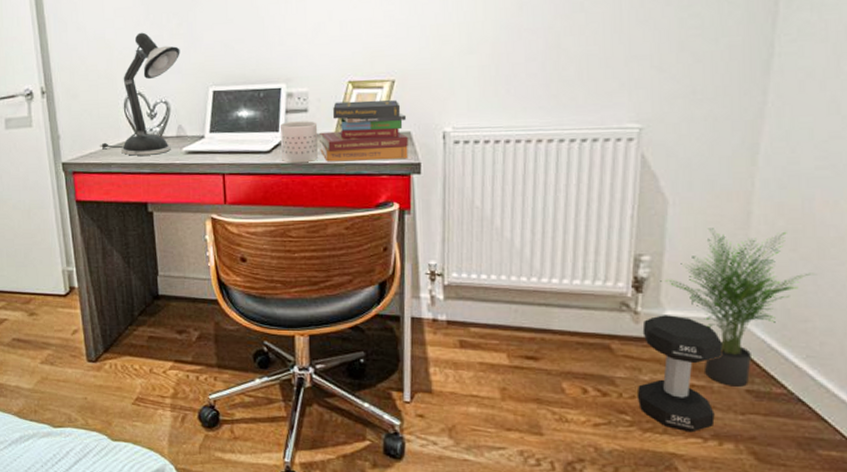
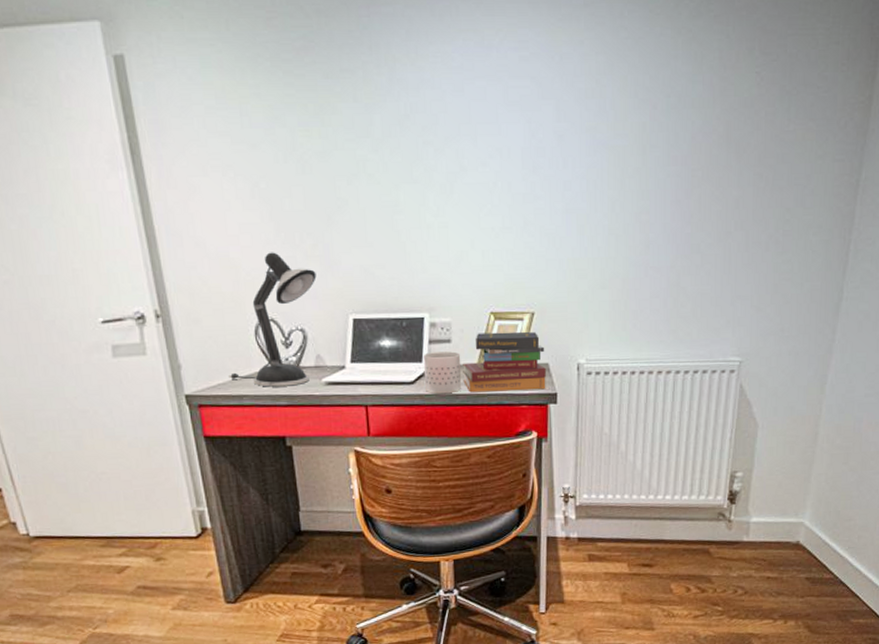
dumbbell: present [636,315,723,433] -> none [727,521,791,616]
potted plant: present [665,228,812,387] -> none [753,447,857,576]

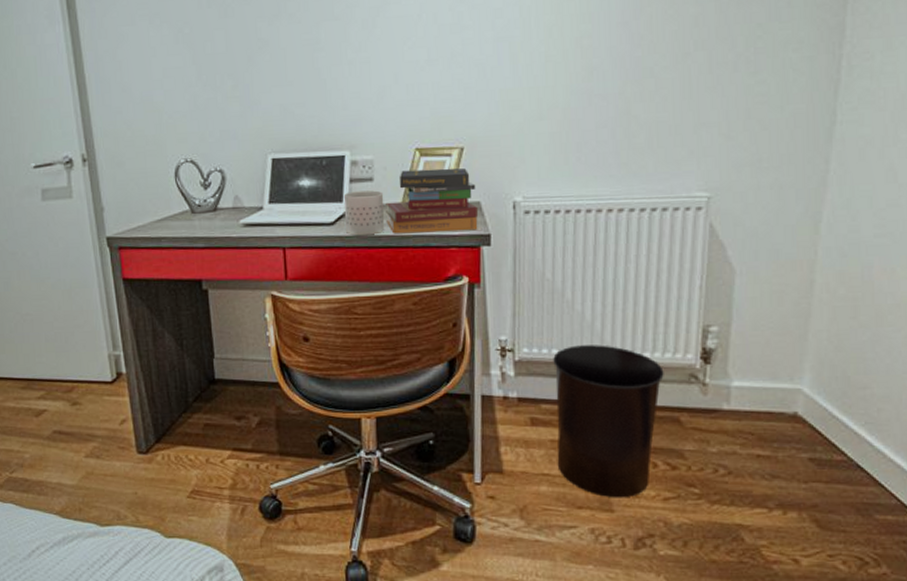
desk lamp: present [227,252,317,387] -> none [147,94,236,229]
waste bin: none [608,490,698,618] -> present [553,345,664,497]

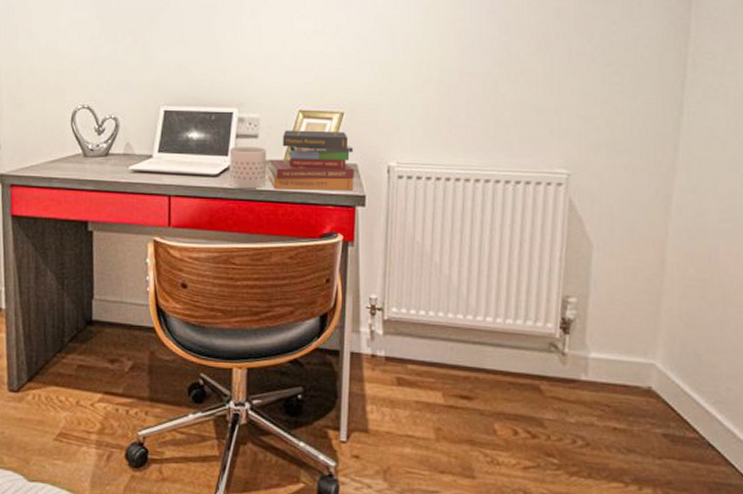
waste bin: present [553,345,664,497] -> none [420,308,525,464]

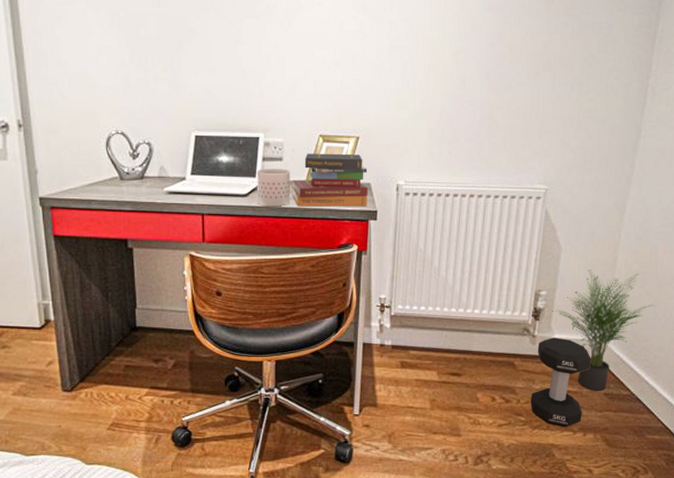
dumbbell: none [563,357,642,477] -> present [530,337,591,428]
potted plant: none [590,273,719,431] -> present [555,270,653,391]

